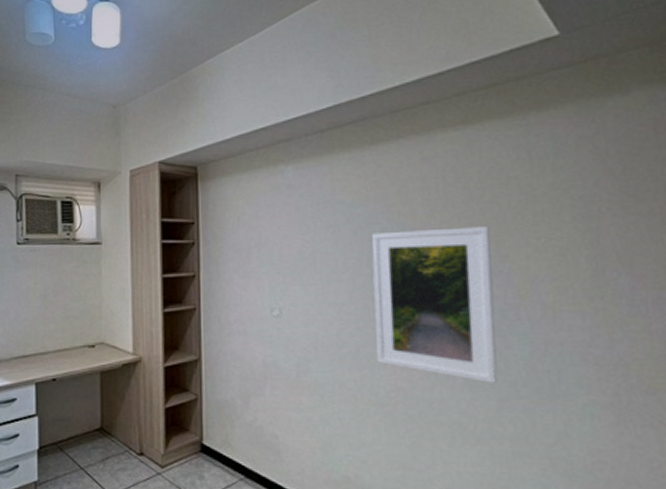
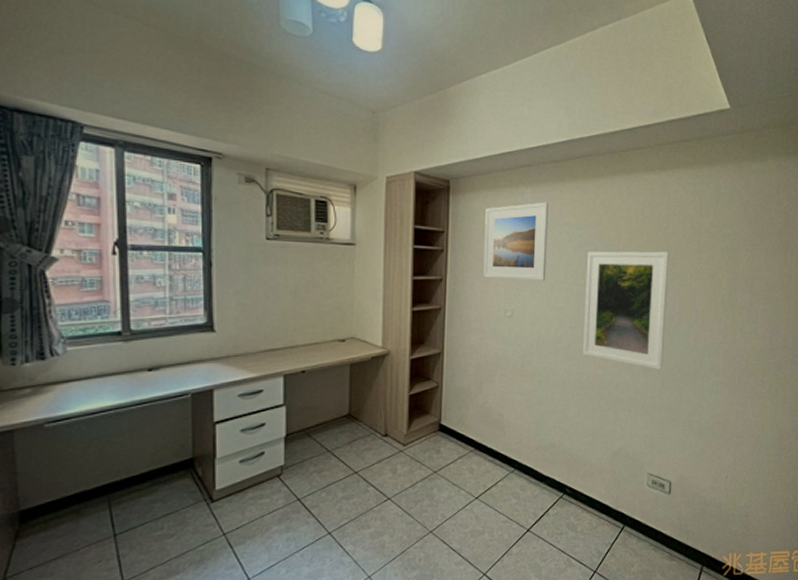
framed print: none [240,179,320,273] -> present [483,202,549,281]

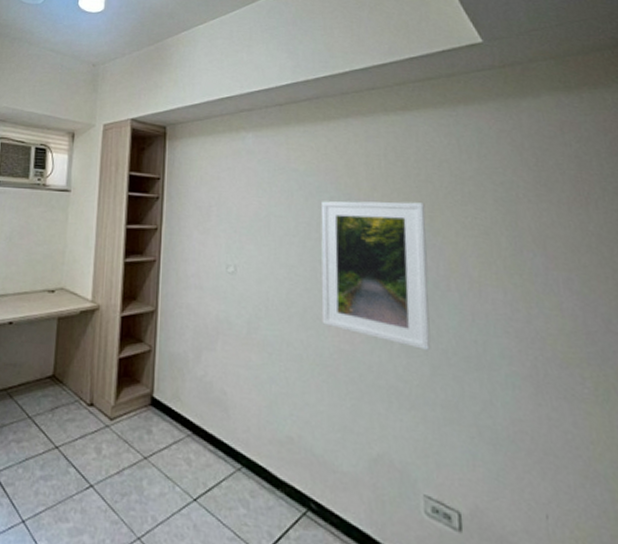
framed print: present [483,202,549,281] -> none [202,147,273,233]

